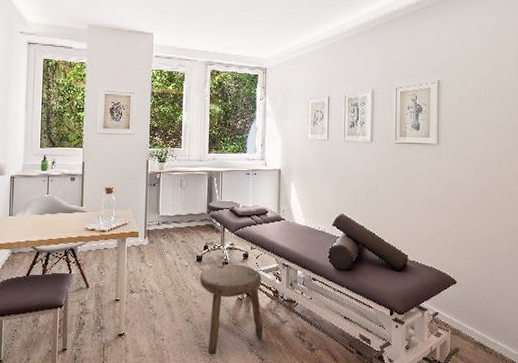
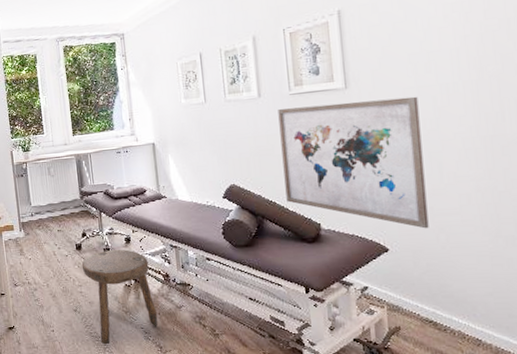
wall art: none [383,153,488,267] -> present [278,96,429,229]

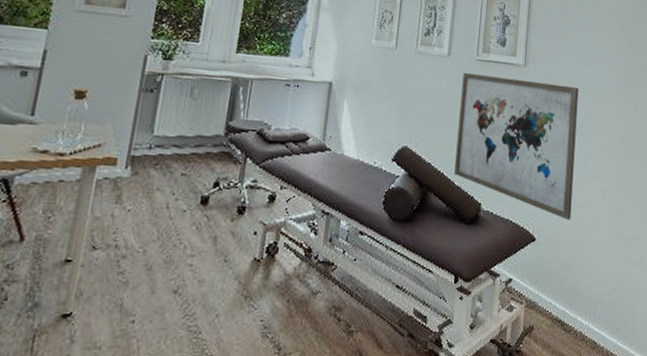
stool: present [81,249,158,345] -> none [200,209,291,344]

